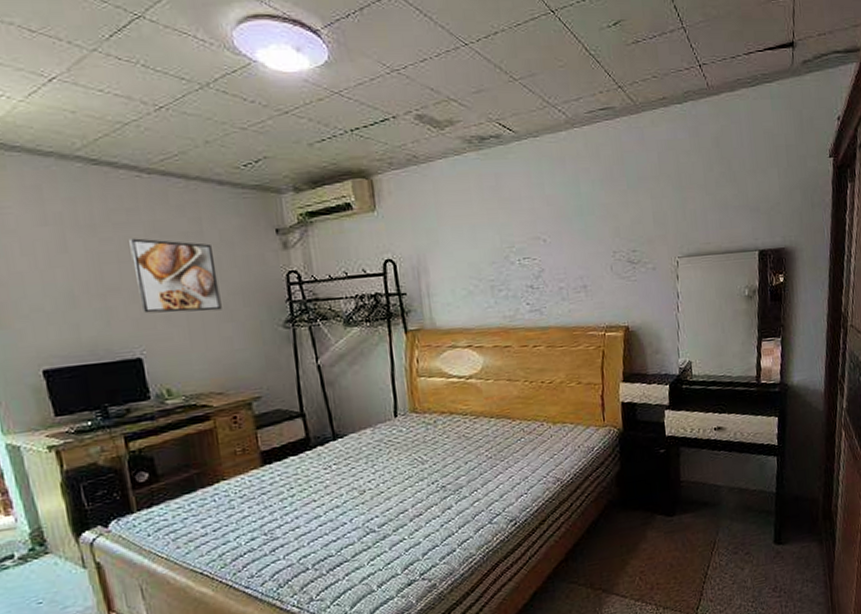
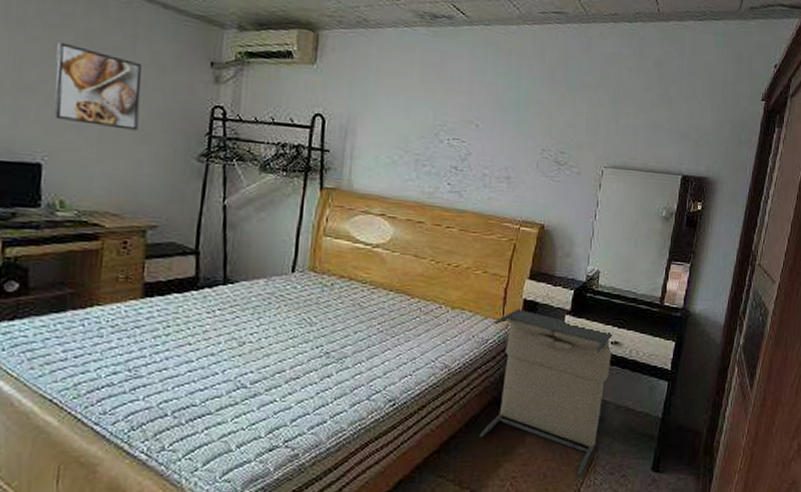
laundry hamper: none [597,412,718,560] -> present [479,308,613,476]

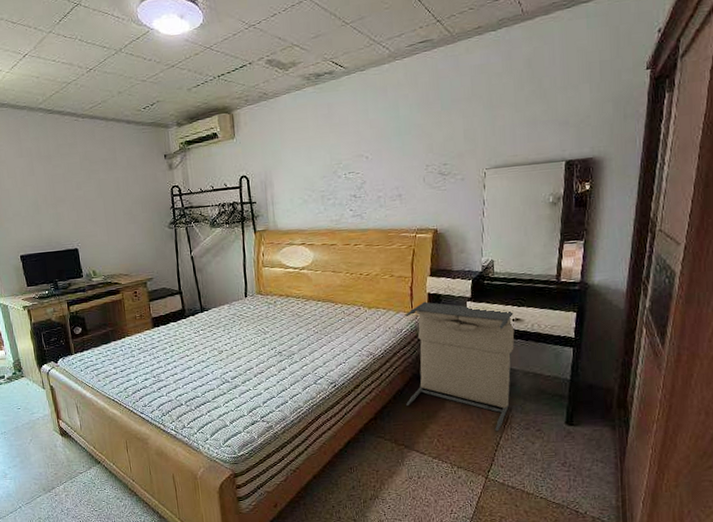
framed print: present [54,42,142,131] -> none [71,164,128,217]

